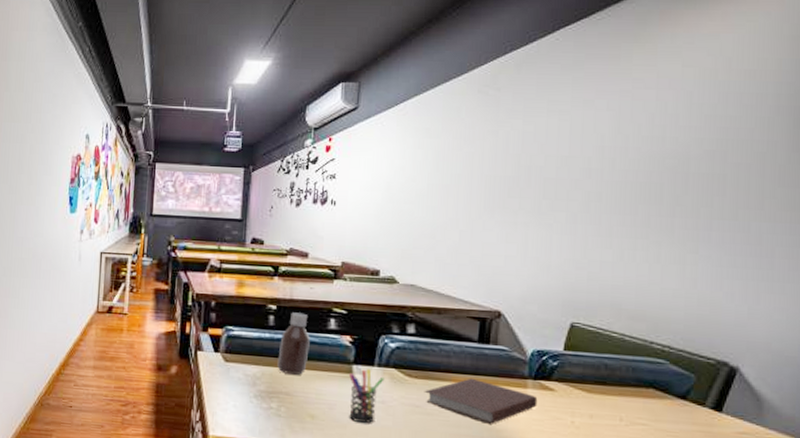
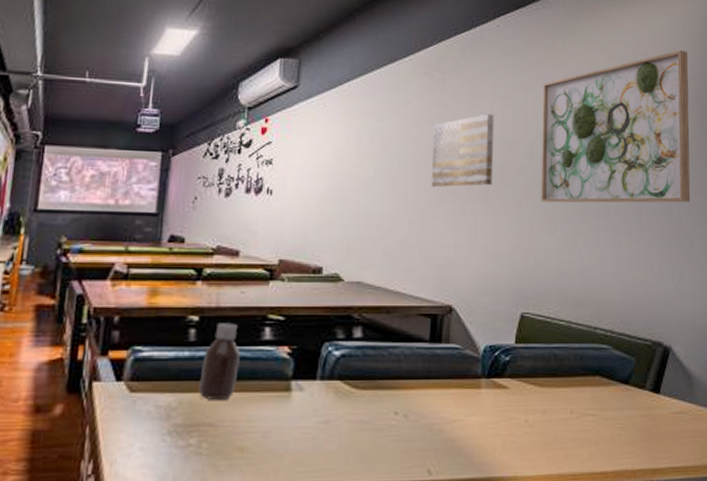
pen holder: present [349,368,385,423] -> none [286,383,328,450]
notebook: present [424,378,538,424] -> none [372,383,492,434]
wall art: none [482,129,550,202] -> present [431,114,495,188]
wall art: none [597,53,784,220] -> present [541,50,691,203]

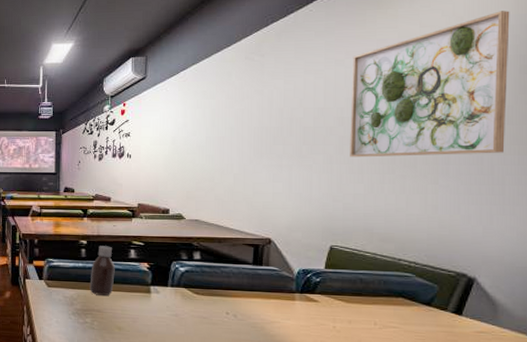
wall art: present [431,114,495,188] -> none [252,86,307,149]

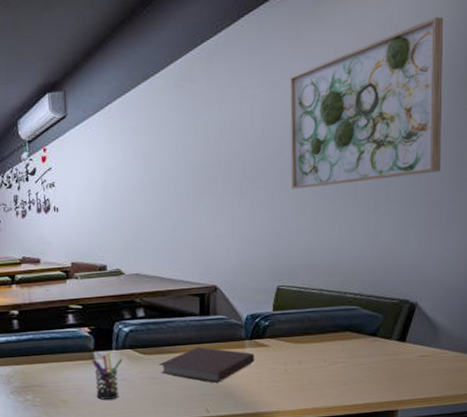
bottle: present [89,246,115,296] -> none [26,313,53,370]
pen holder: none [148,288,177,332] -> present [92,352,123,400]
notebook: none [209,293,304,331] -> present [158,346,255,383]

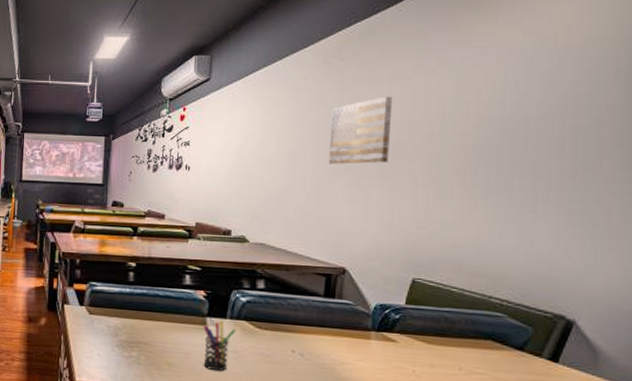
notebook: present [158,346,255,383] -> none [273,330,380,373]
wall art: none [188,114,246,189] -> present [328,96,393,165]
wall art: present [289,17,444,190] -> none [438,19,624,181]

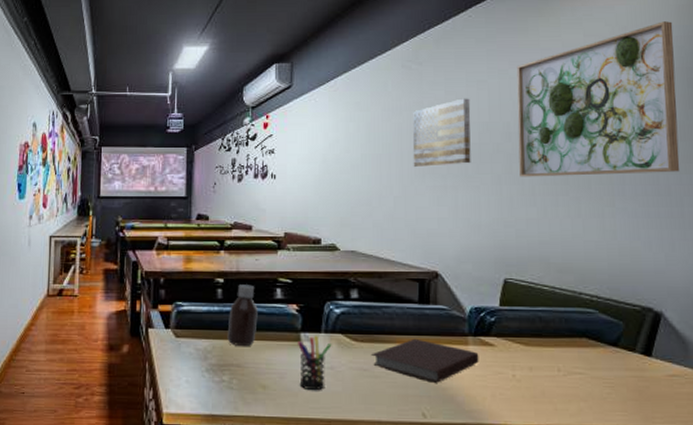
bottle: none [137,269,167,327] -> present [227,284,258,347]
notebook: none [273,330,380,373] -> present [370,338,479,383]
wall art: none [438,19,624,181] -> present [516,21,680,177]

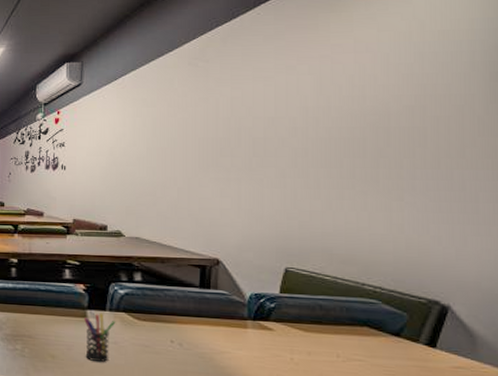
bottle: present [227,284,258,347] -> none [20,265,48,321]
notebook: present [370,338,479,383] -> none [152,320,258,362]
wall art: present [412,98,471,168] -> none [197,94,256,161]
wall art: present [516,21,680,177] -> none [304,14,477,171]

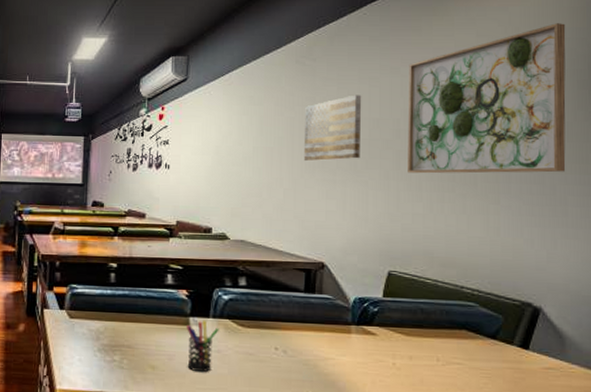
wall art: none [197,94,256,161] -> present [303,95,362,162]
wall art: none [304,14,477,171] -> present [407,23,566,174]

